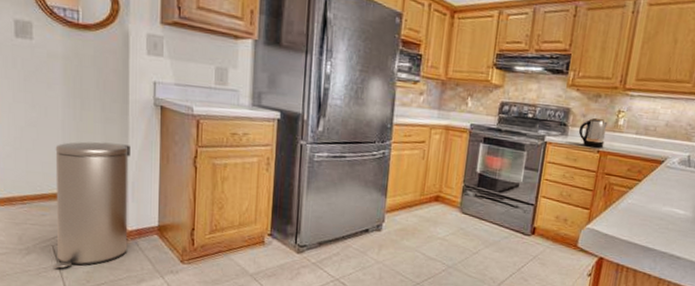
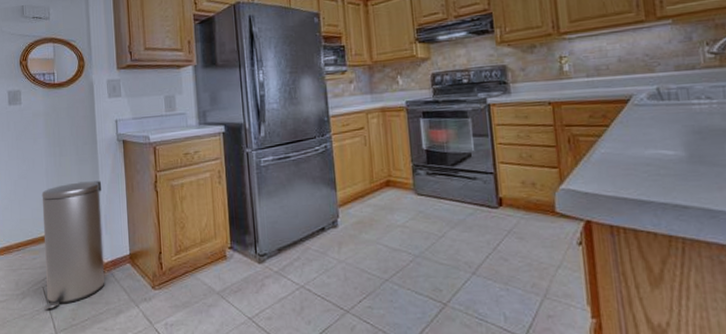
kettle: present [578,117,608,149] -> none [521,68,555,101]

